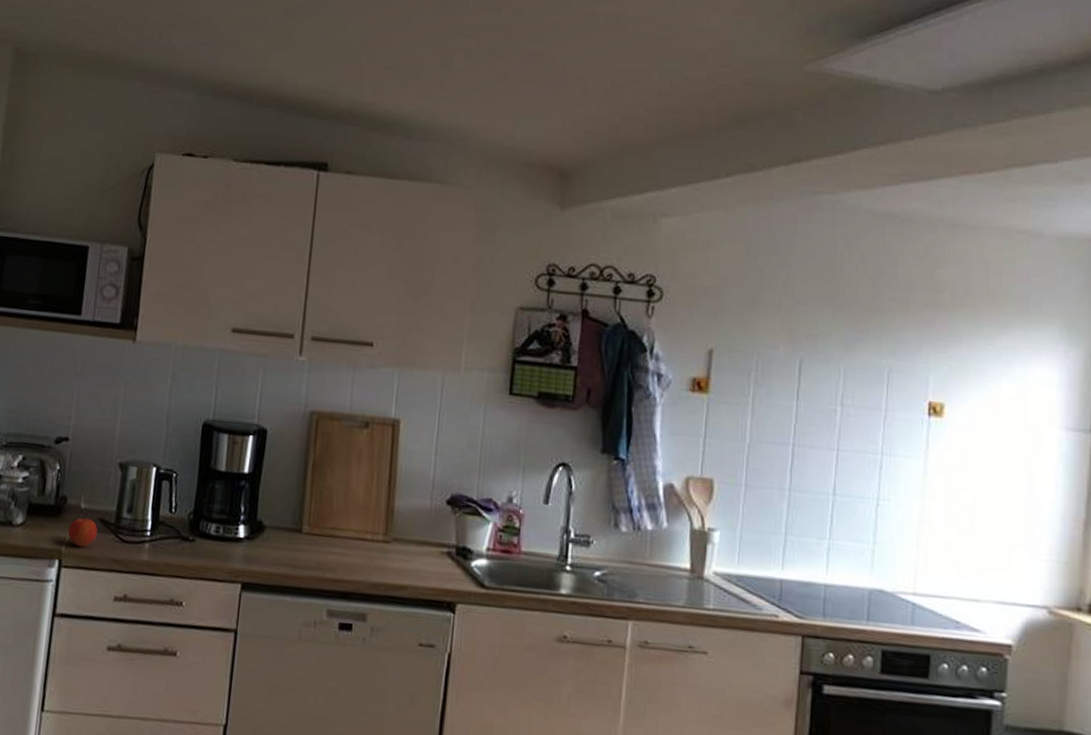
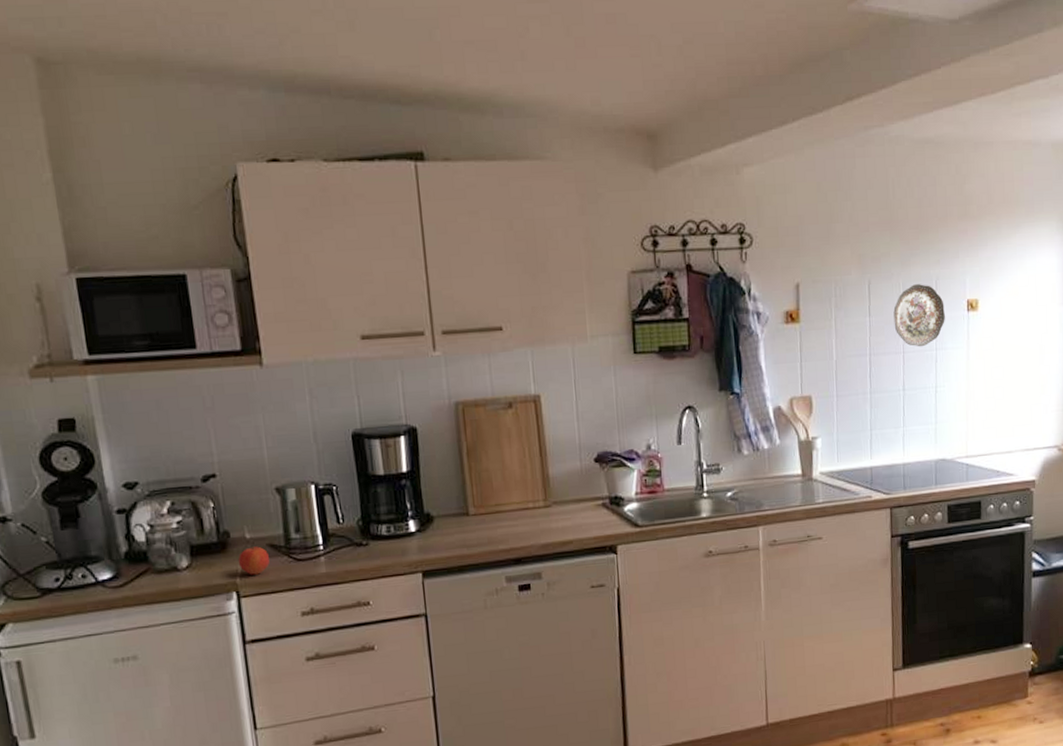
decorative plate: none [828,373,897,448] -> present [893,284,945,347]

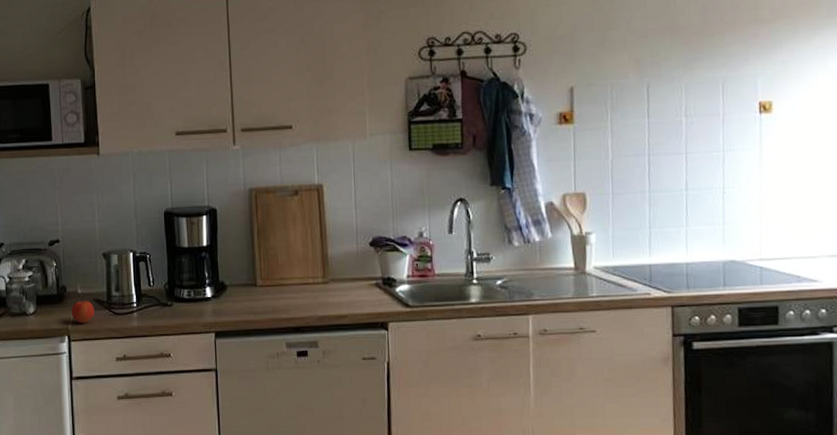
decorative plate: present [893,284,945,347] -> none [675,87,734,148]

